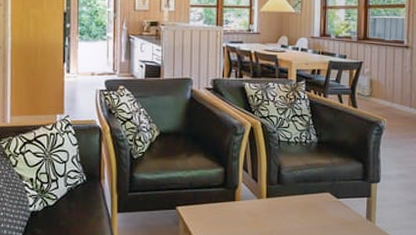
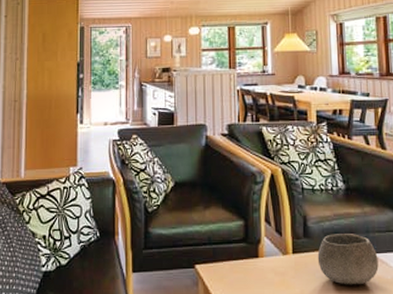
bowl: none [288,181,342,225] -> present [317,234,379,285]

